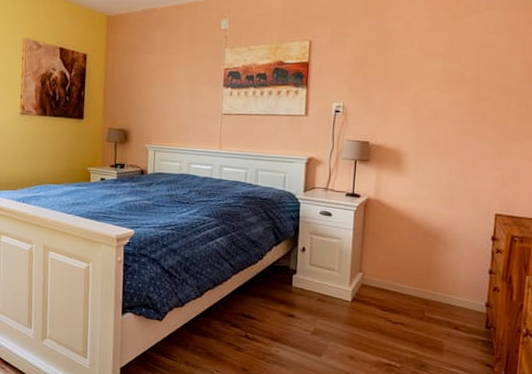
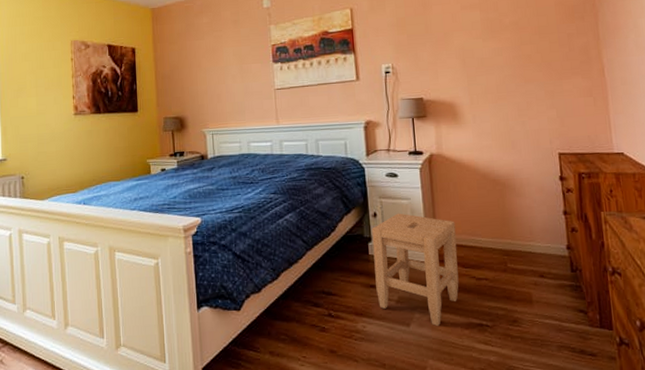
stool: none [294,250,381,361] -> present [371,213,459,327]

